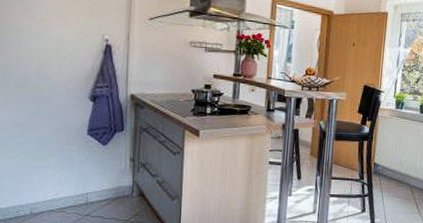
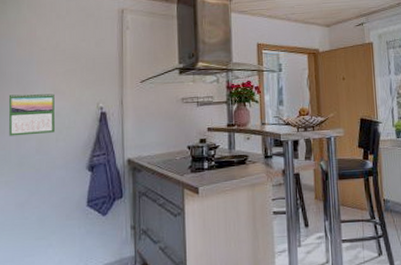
calendar: none [9,12,58,58] -> present [8,92,55,136]

